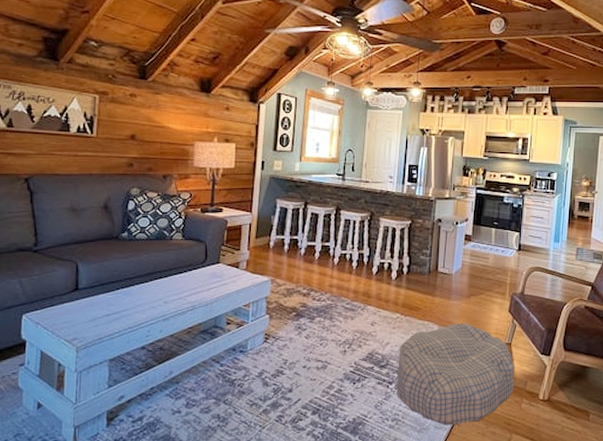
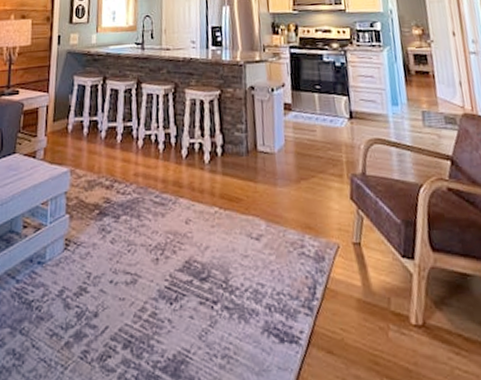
dog bed: present [397,323,515,426] -> none [221,217,375,365]

